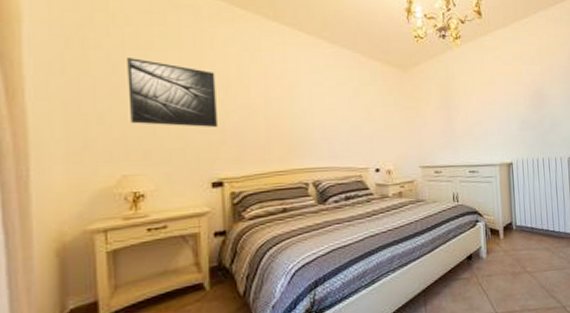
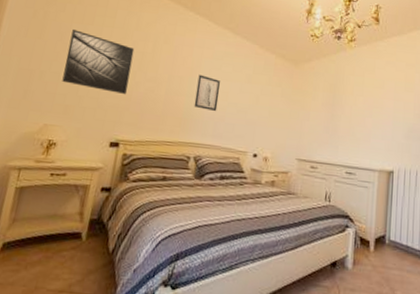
wall art: none [299,93,328,131] -> present [193,74,221,111]

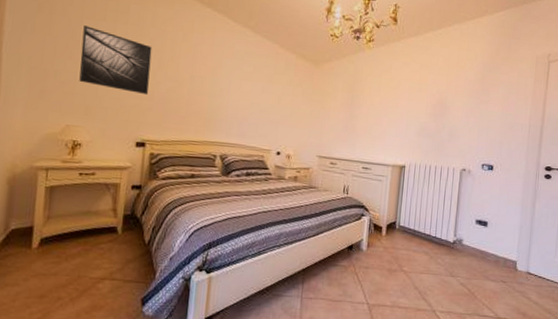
wall art: present [193,74,221,111] -> none [217,74,243,111]

